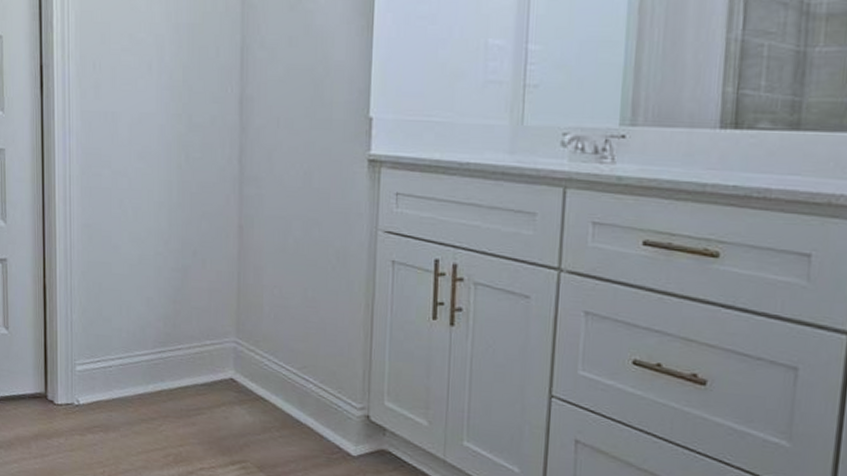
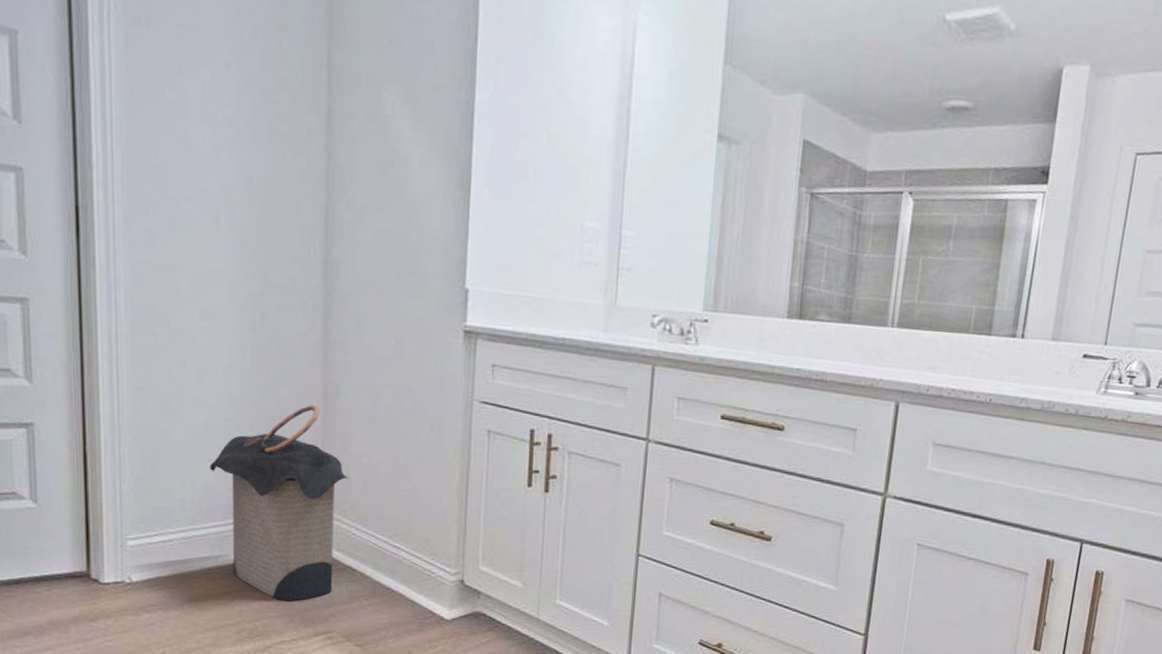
laundry hamper: none [142,238,262,430] -> present [210,405,349,602]

